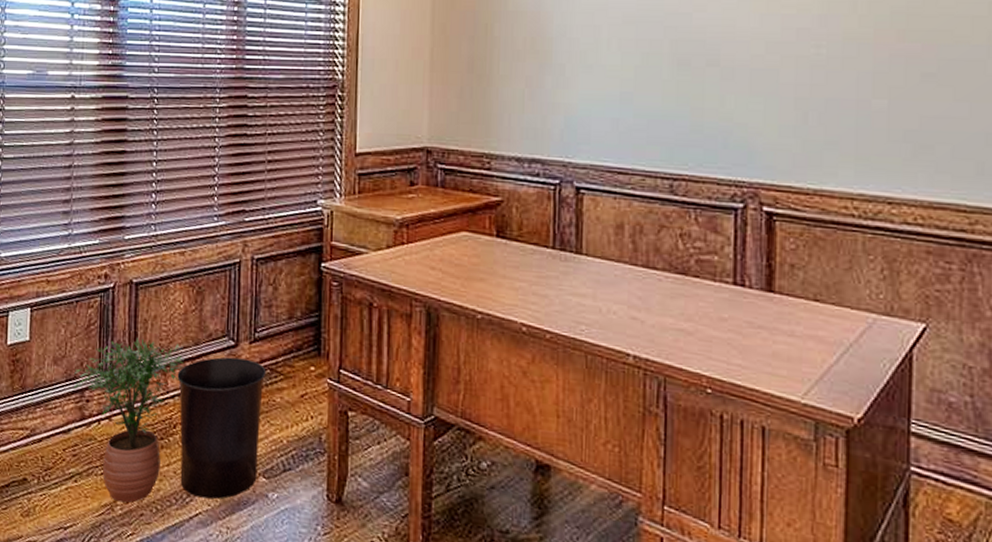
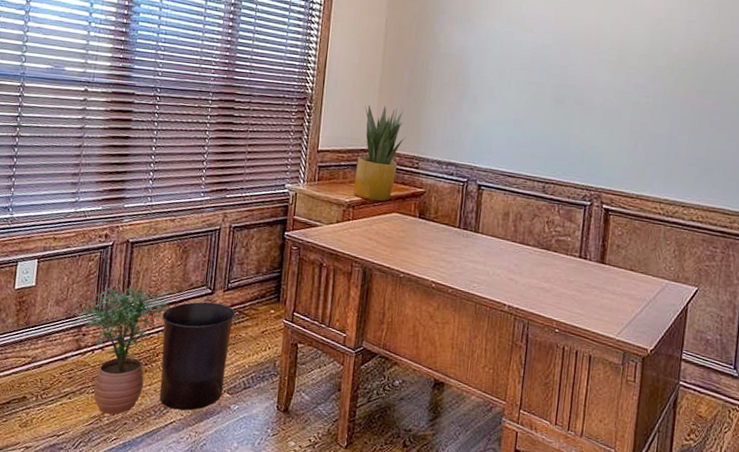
planter: none [405,88,470,217] -> present [353,104,406,202]

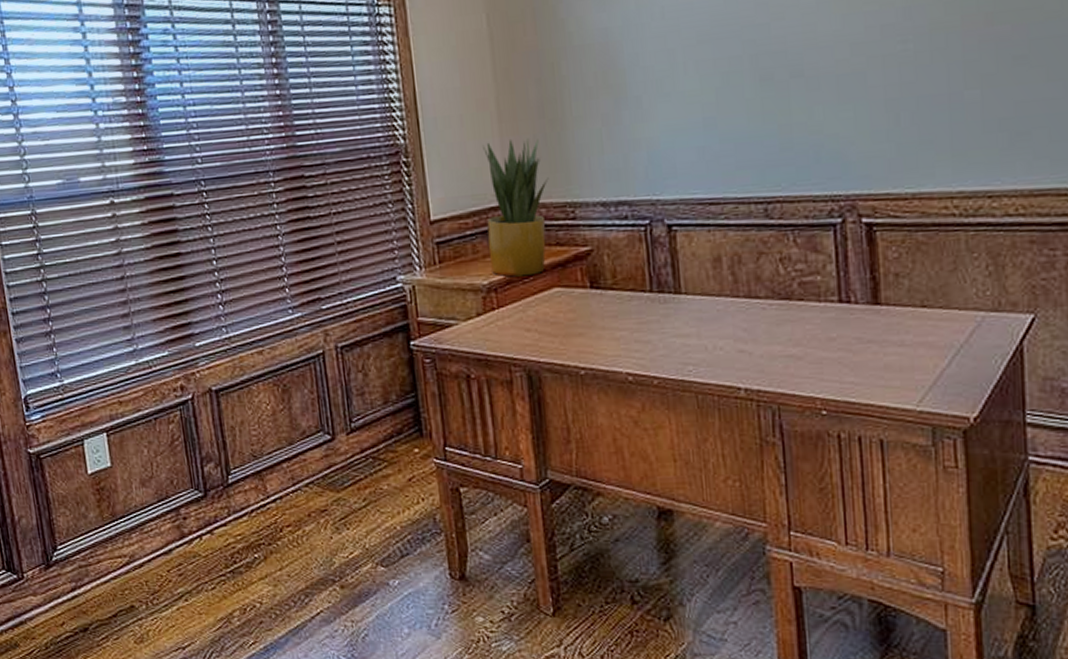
potted plant: present [73,285,169,415] -> none [165,446,282,614]
waste bin: present [159,301,236,411] -> none [275,451,375,596]

